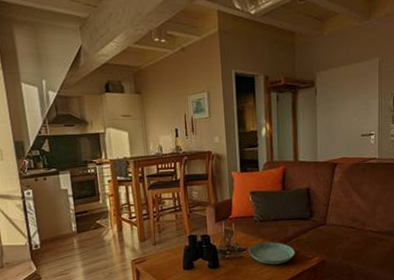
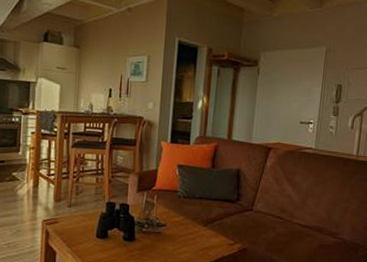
saucer: present [249,241,295,265] -> none [168,220,217,246]

